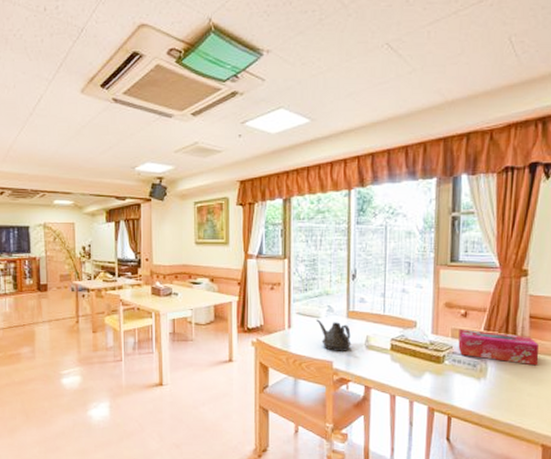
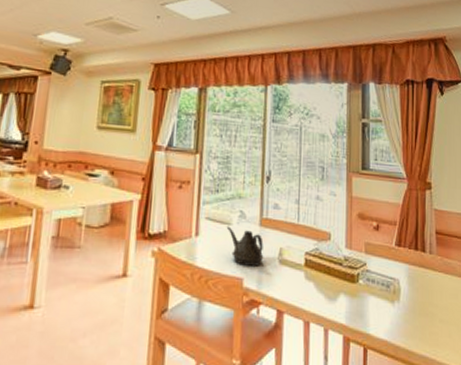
tissue box: present [458,329,539,366] -> none [372,243,447,287]

